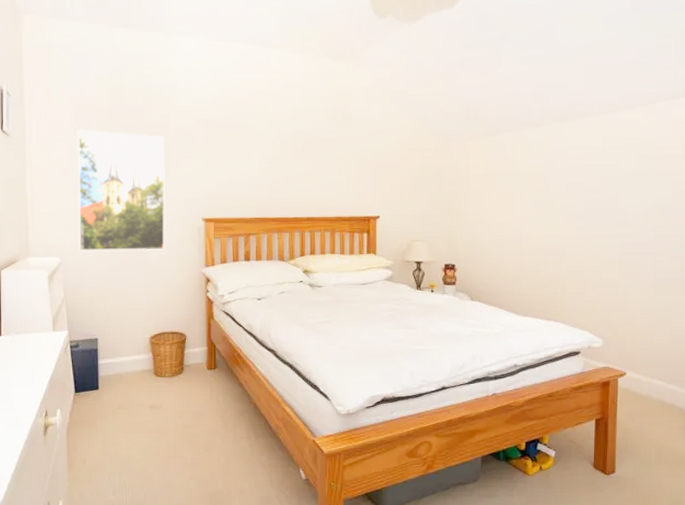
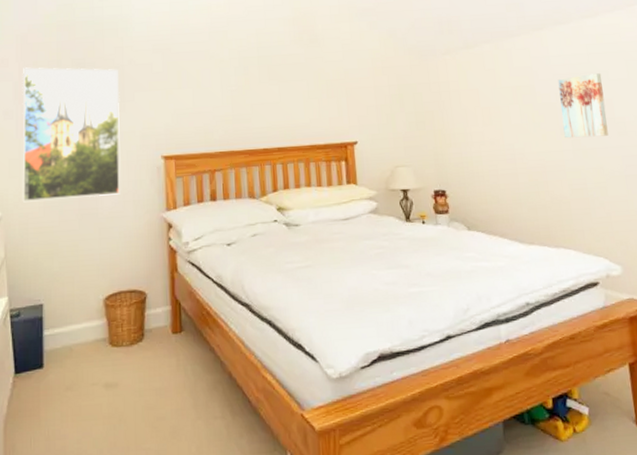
wall art: none [570,167,613,225] -> present [558,73,609,138]

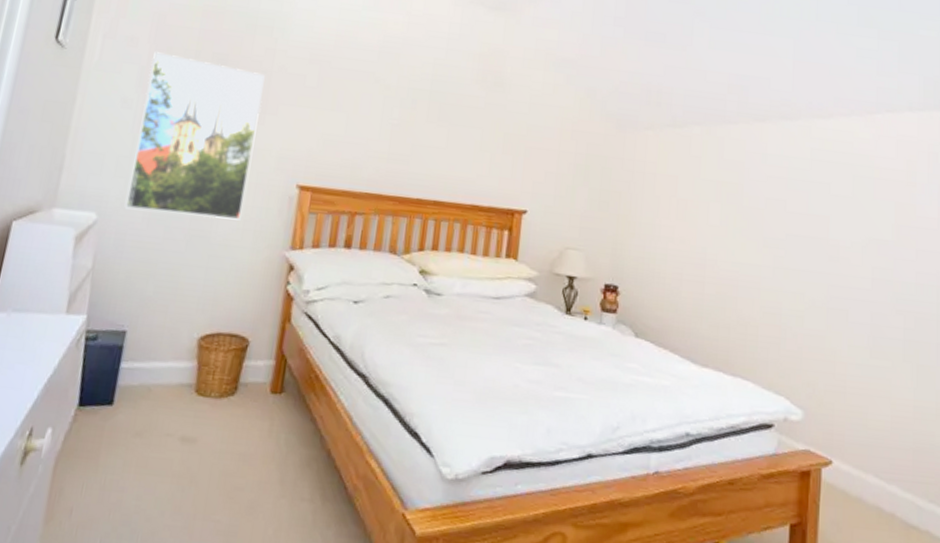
wall art: present [558,73,609,138] -> none [767,182,823,258]

